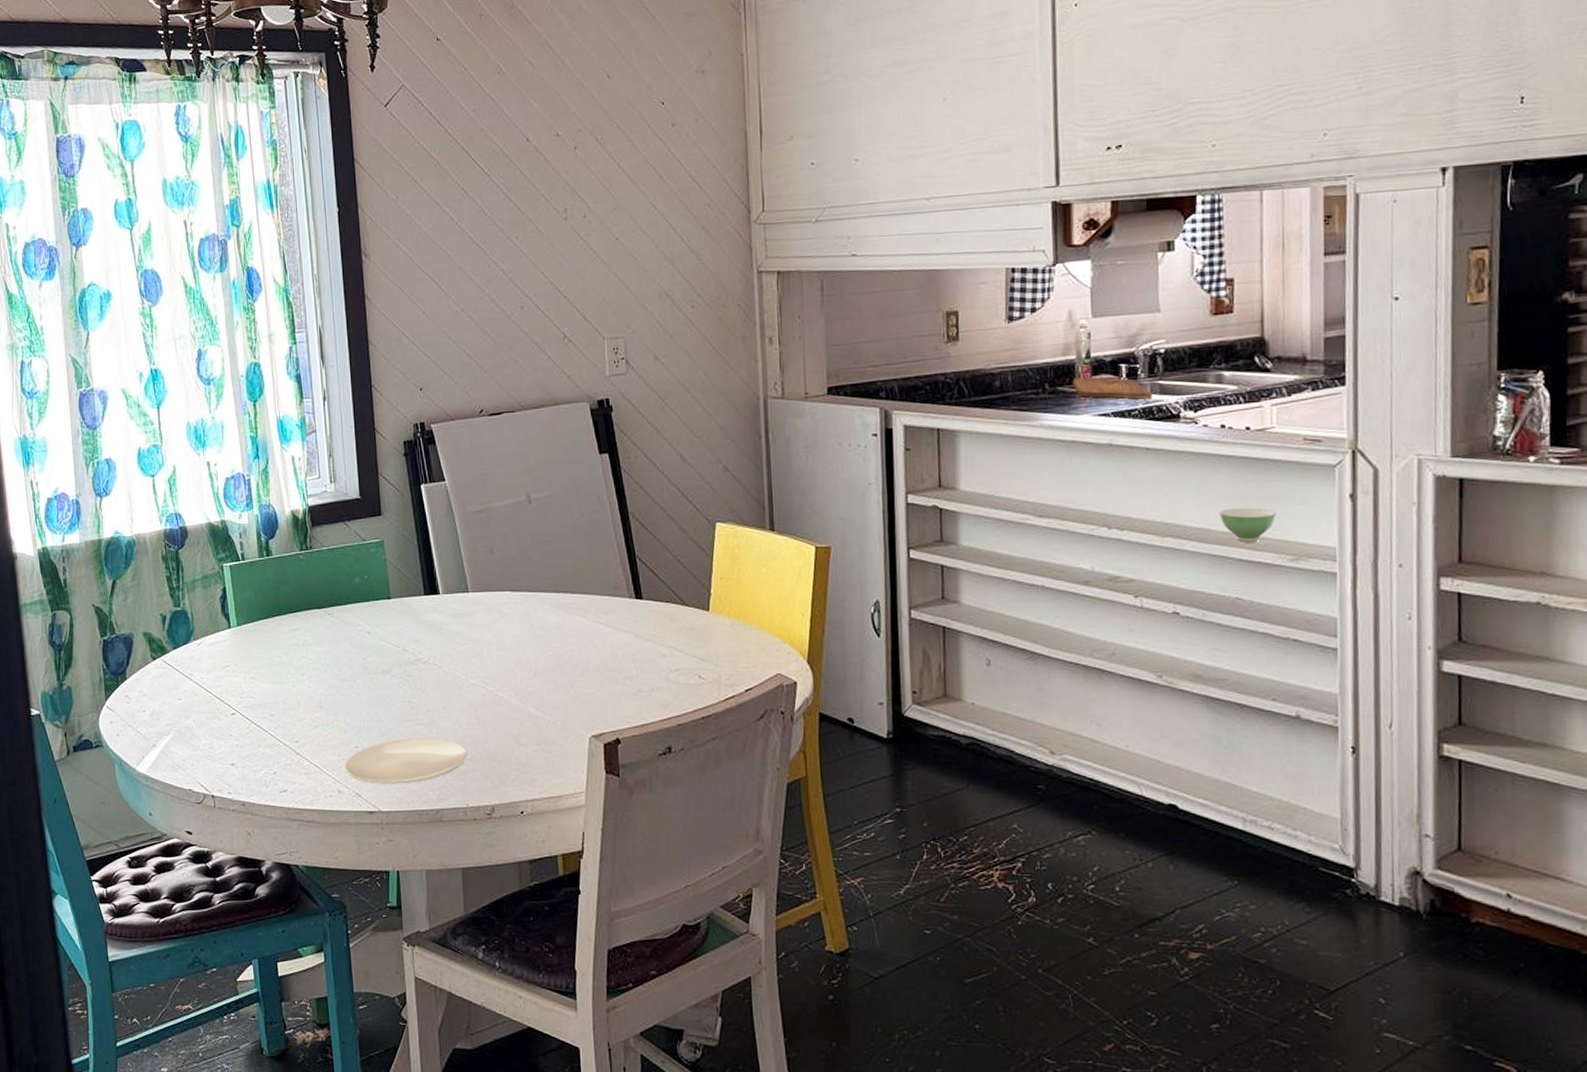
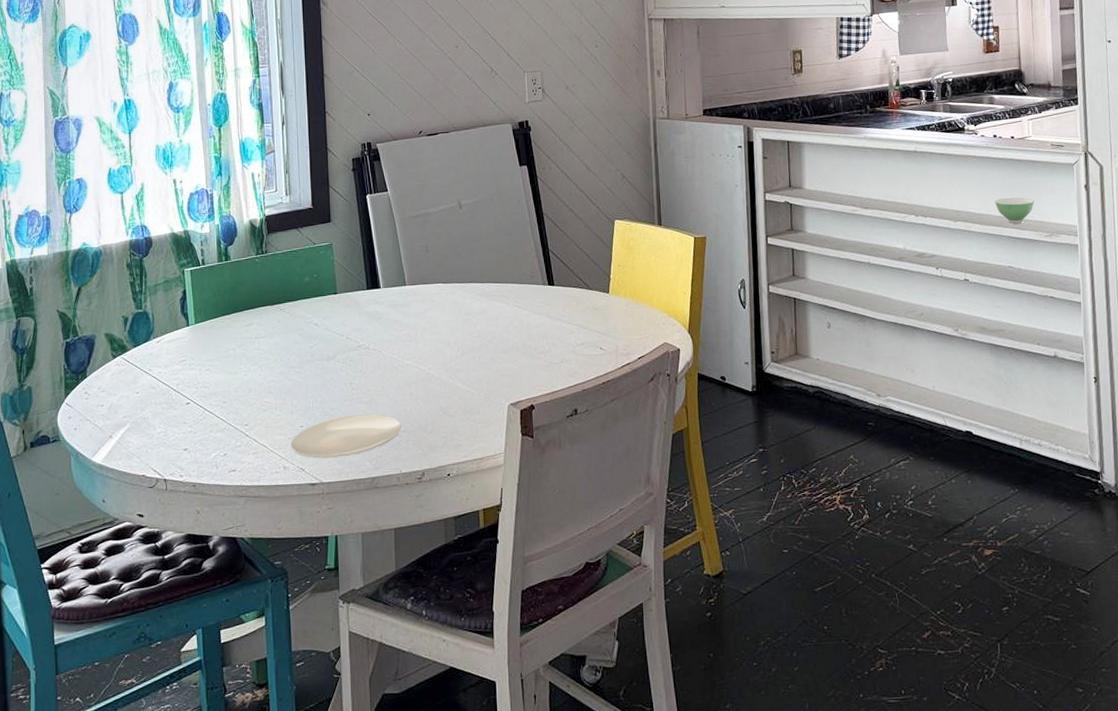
cutting board: present [1072,377,1153,399] -> none [887,100,945,116]

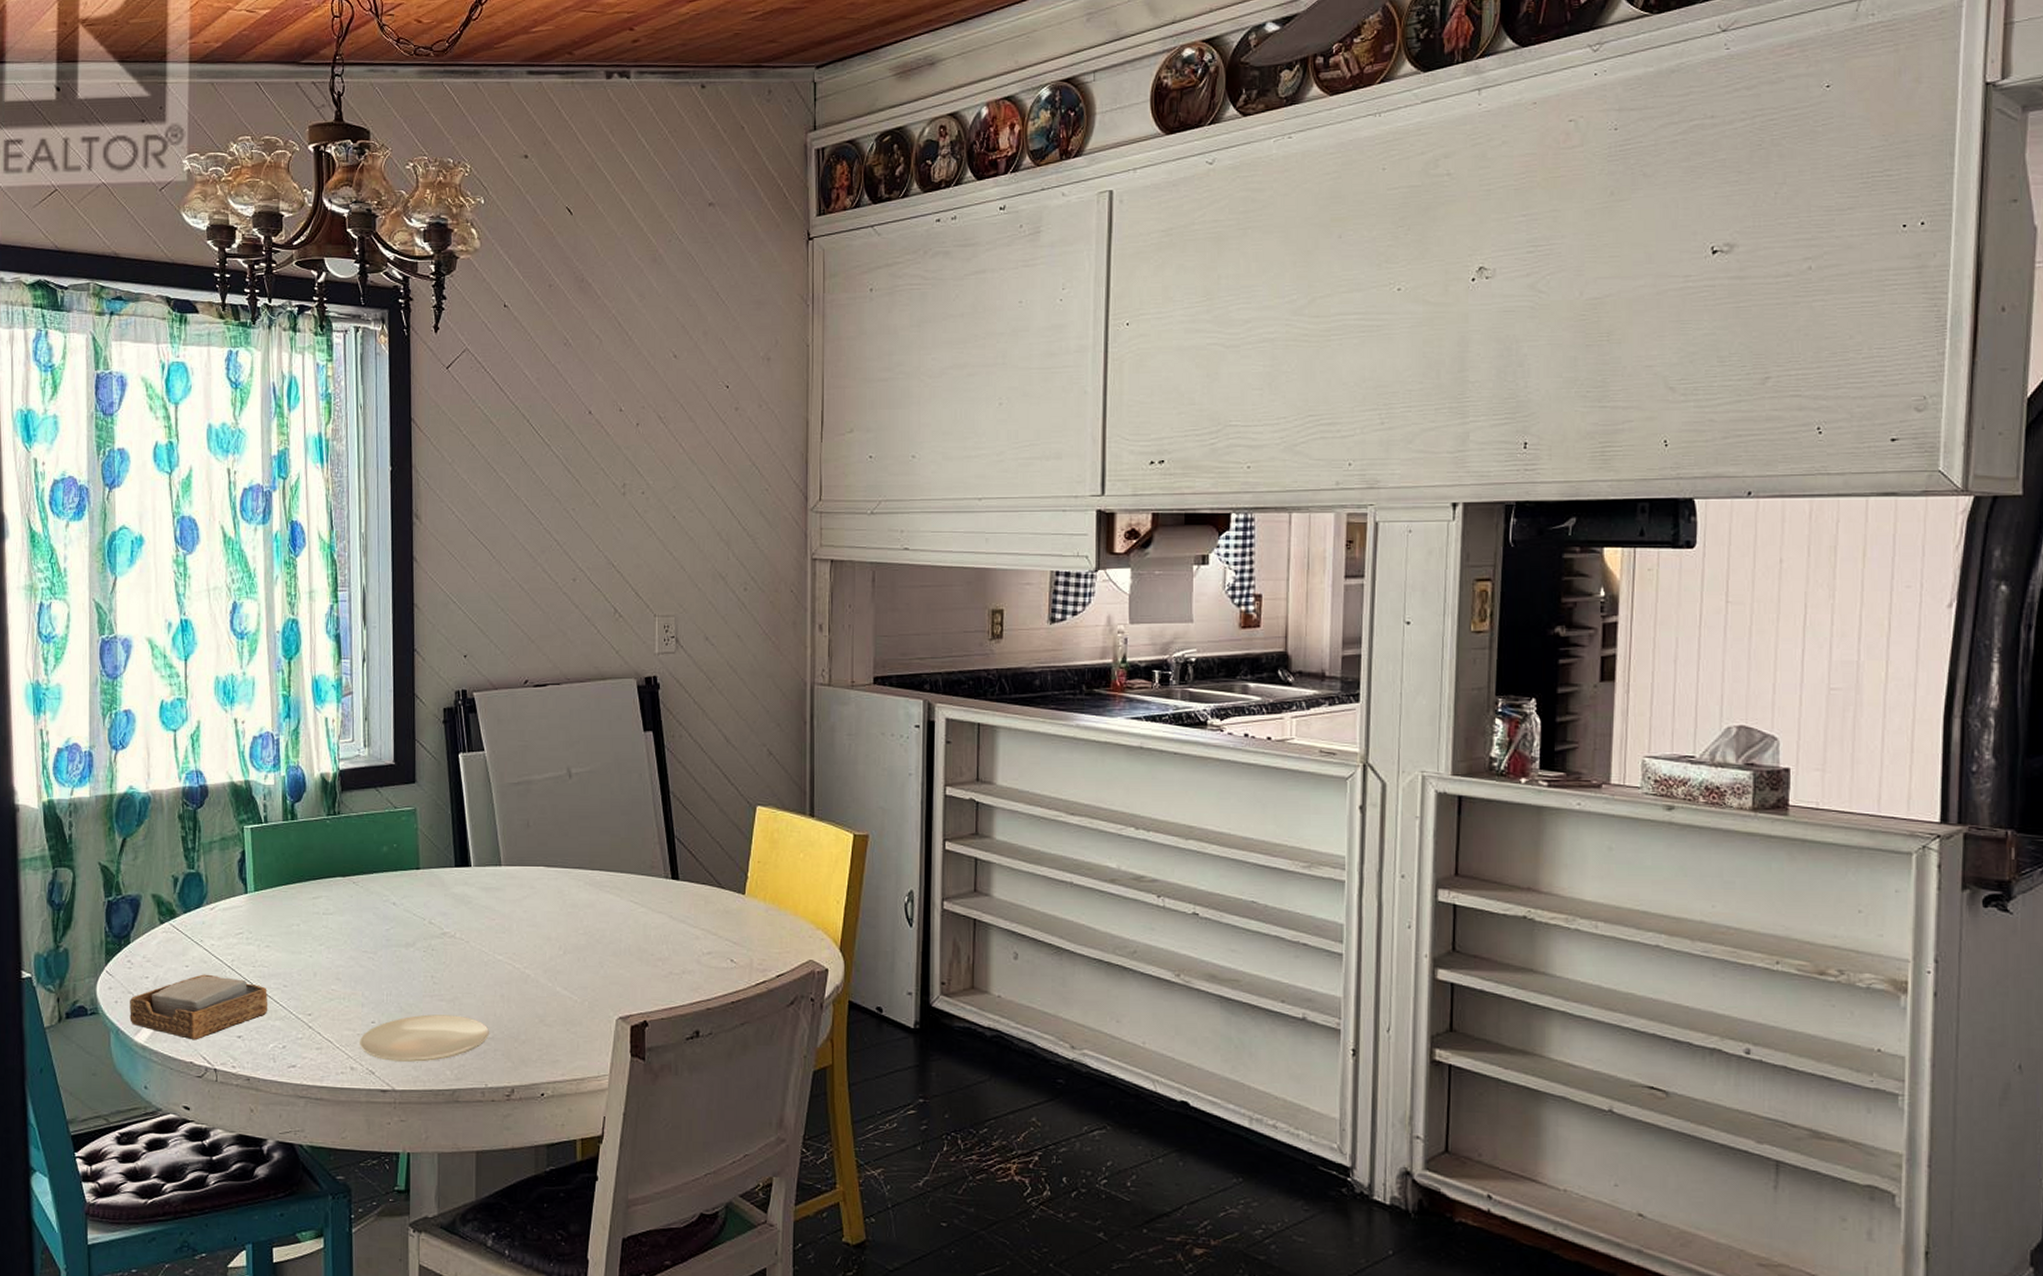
napkin holder: none [88,398,210,456] -> present [130,974,268,1040]
bowl: present [994,197,1035,224] -> none [1239,815,1292,848]

